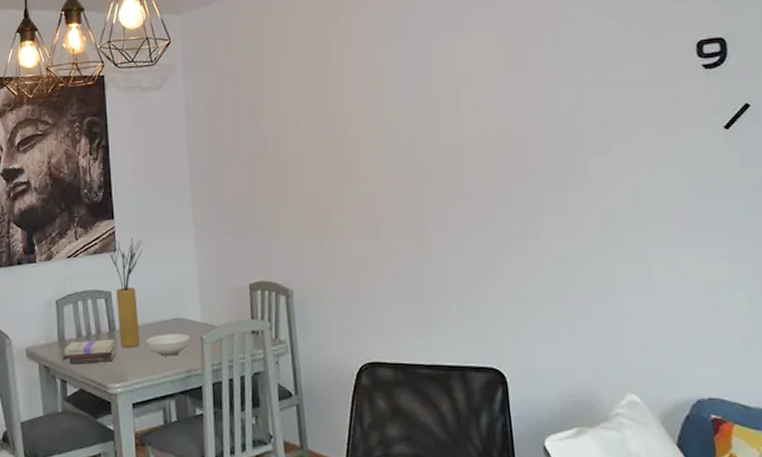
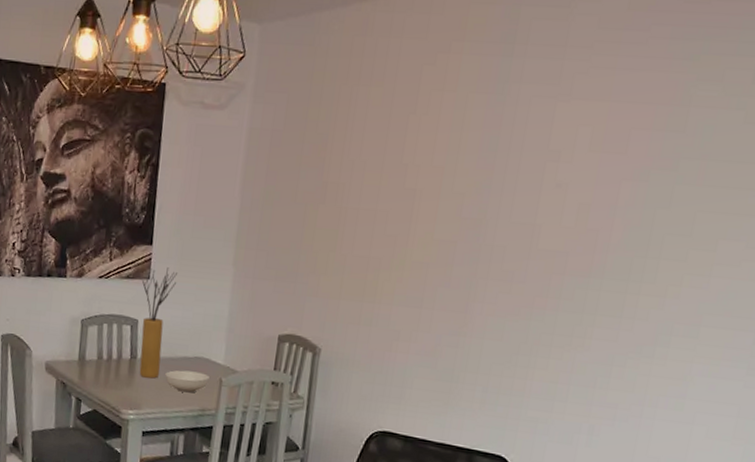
books: present [62,339,116,365] -> none [80,362,135,389]

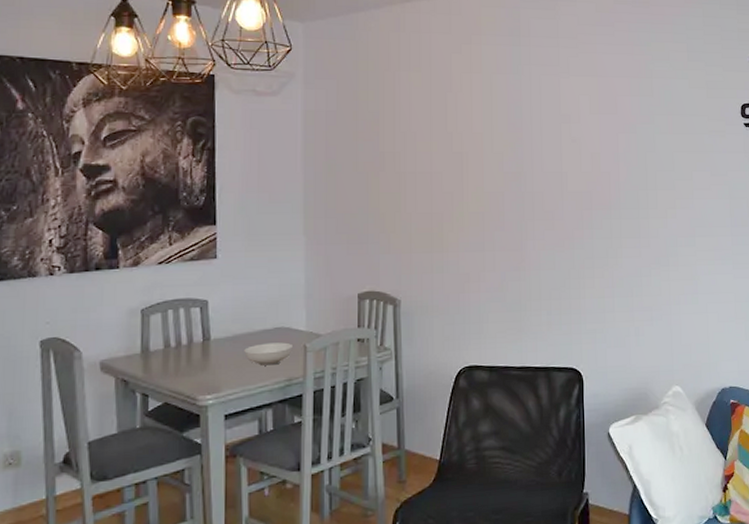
vase: present [139,267,177,379] -> none [209,244,246,358]

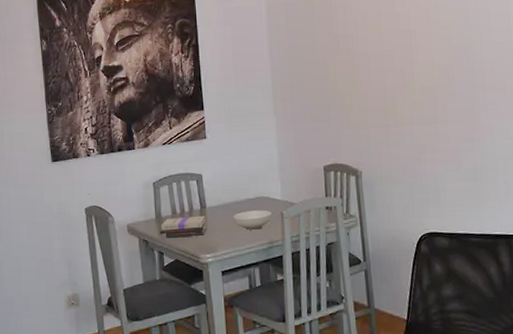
books: none [145,349,210,377] -> present [159,215,207,238]

